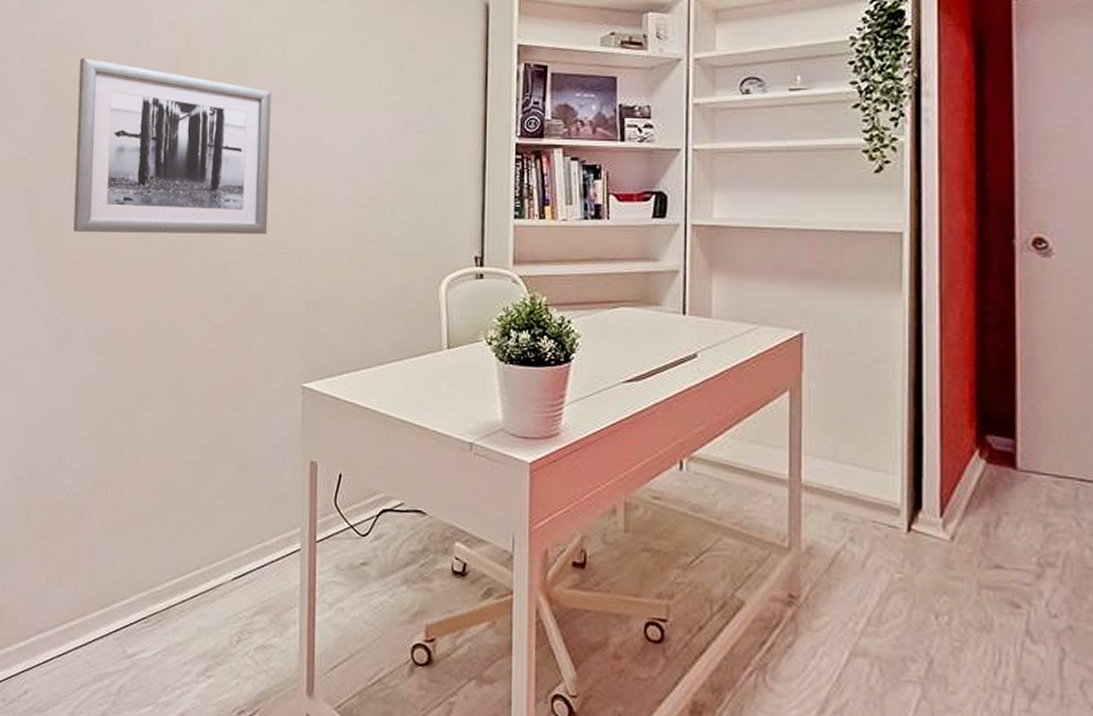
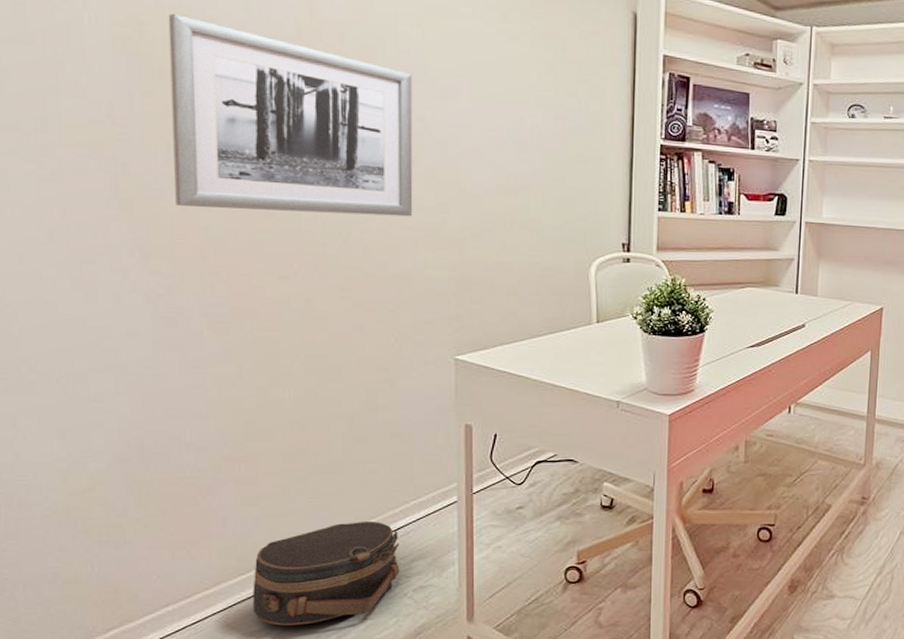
hat box: none [109,562,243,674] -> present [253,522,400,626]

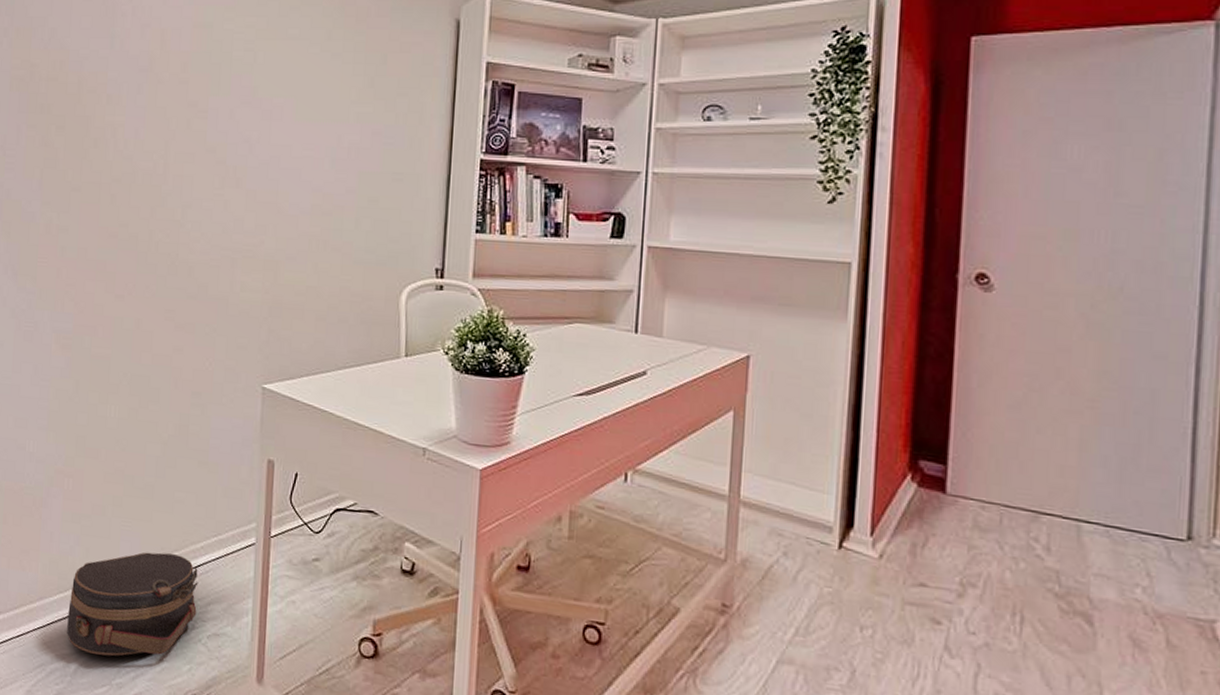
wall art: present [168,13,413,217] -> none [42,55,242,238]

